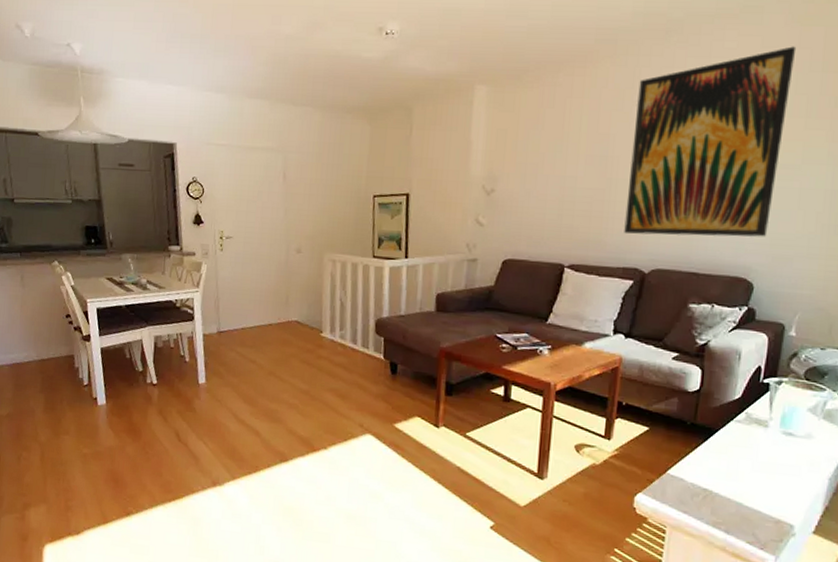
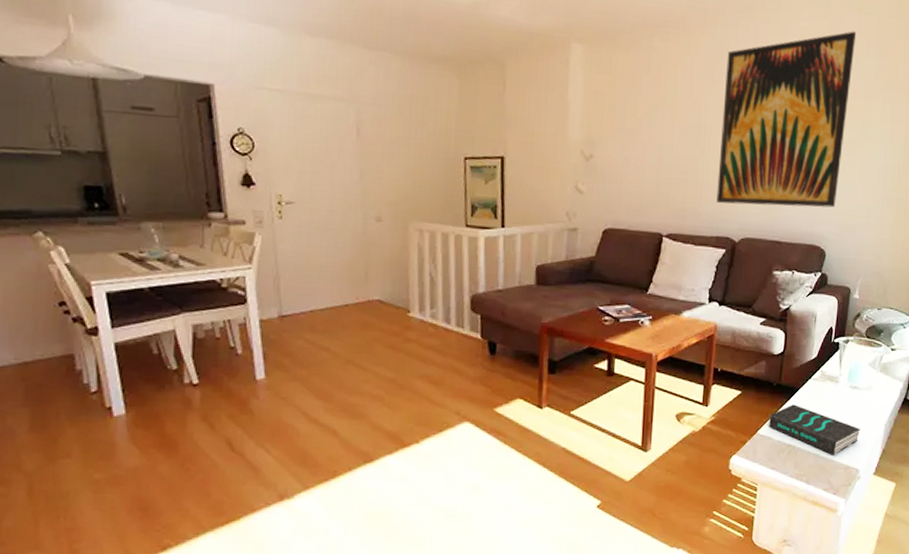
book: none [681,446,797,506] -> present [769,404,861,455]

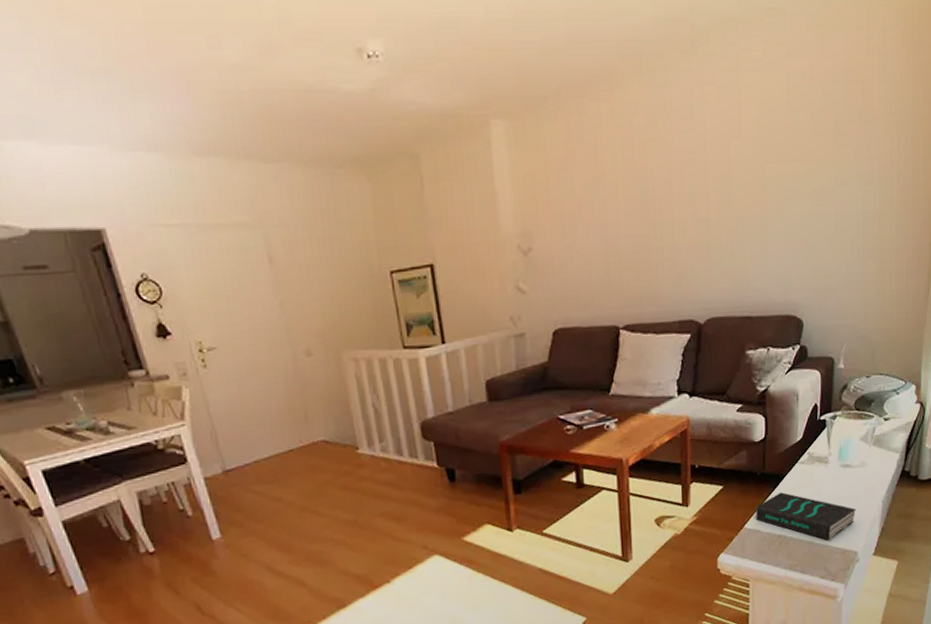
wall art: present [716,31,857,208] -> none [670,54,820,284]

